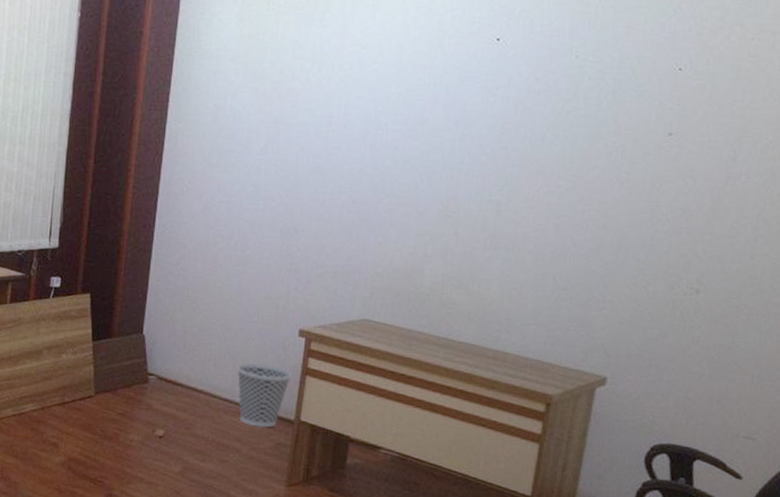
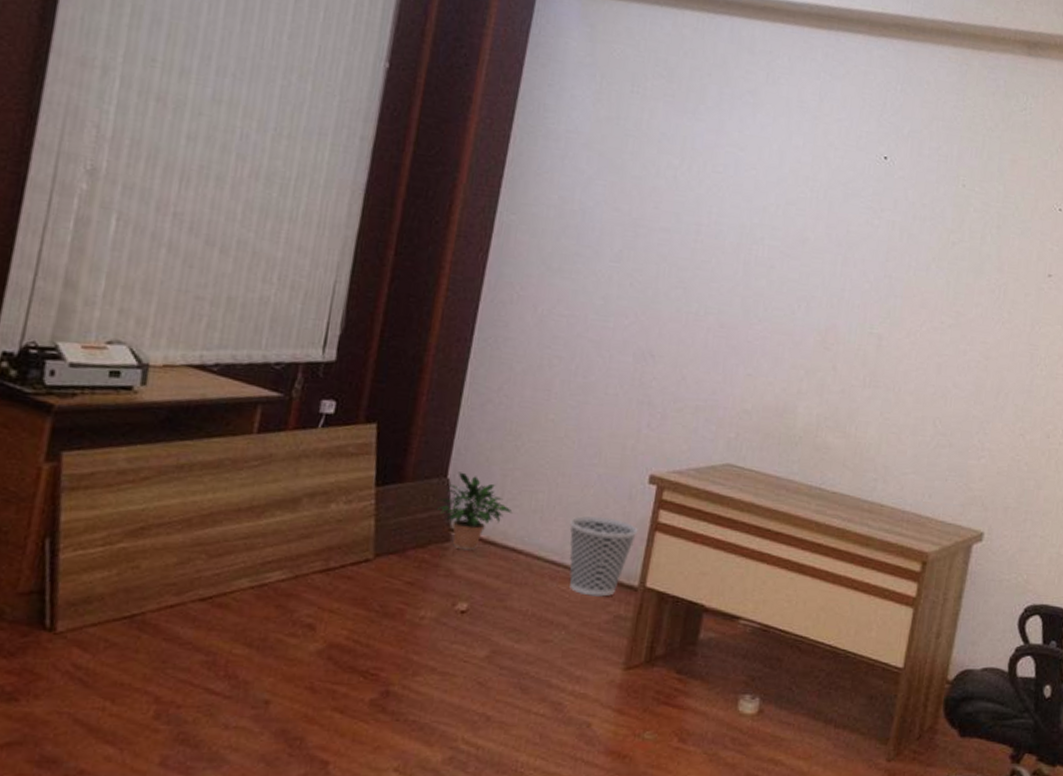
potted plant: none [135,329,193,390] -> present [436,472,513,551]

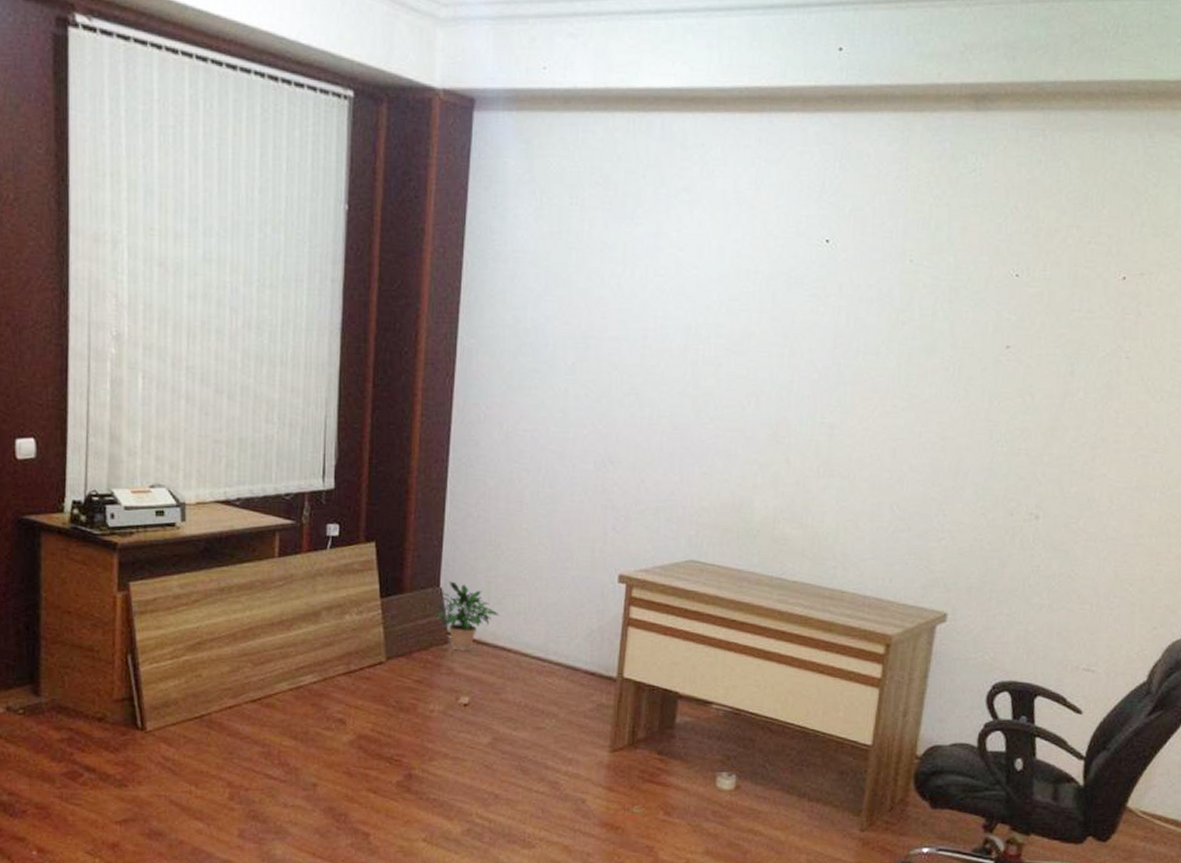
wastebasket: present [569,515,638,597] -> none [551,614,612,688]

